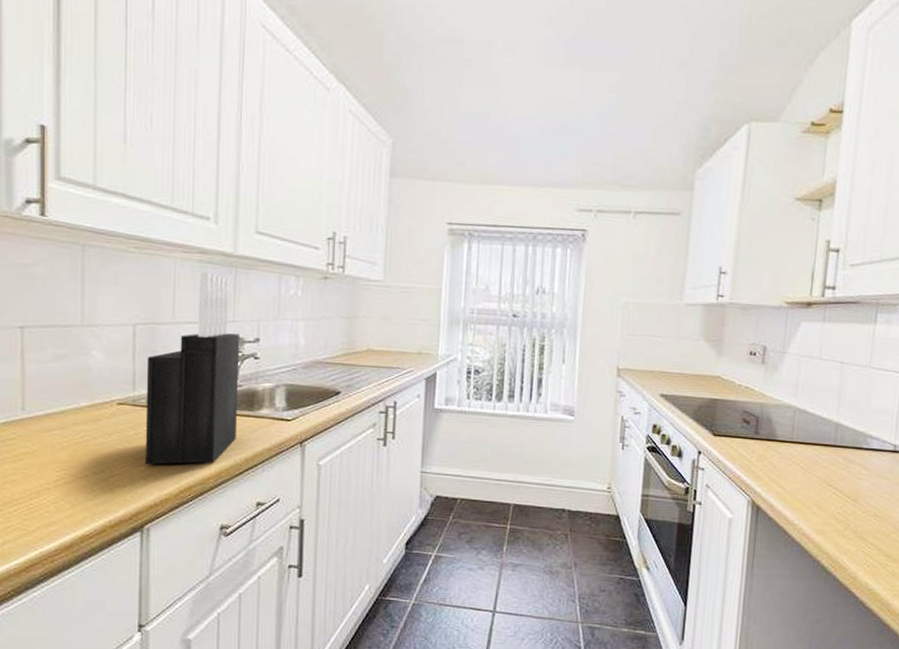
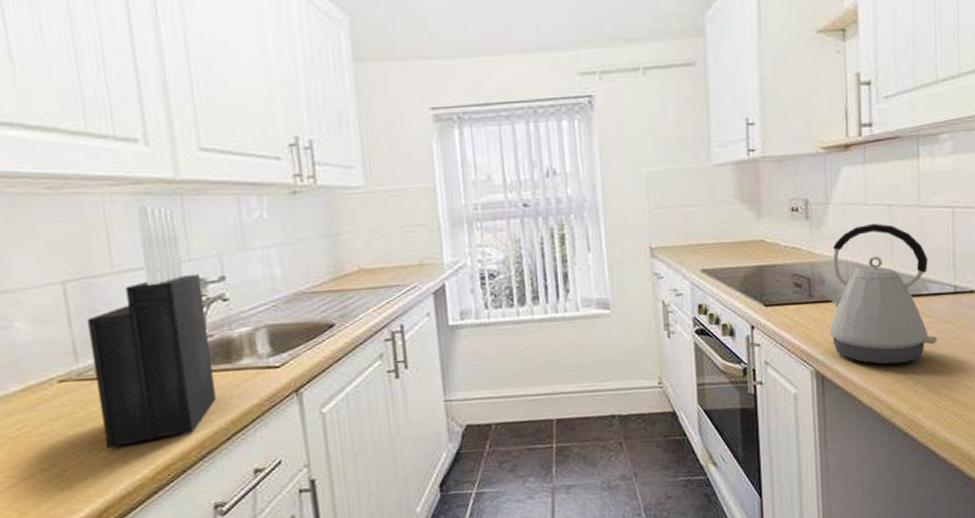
kettle: none [763,376,873,508] -> present [816,223,937,365]

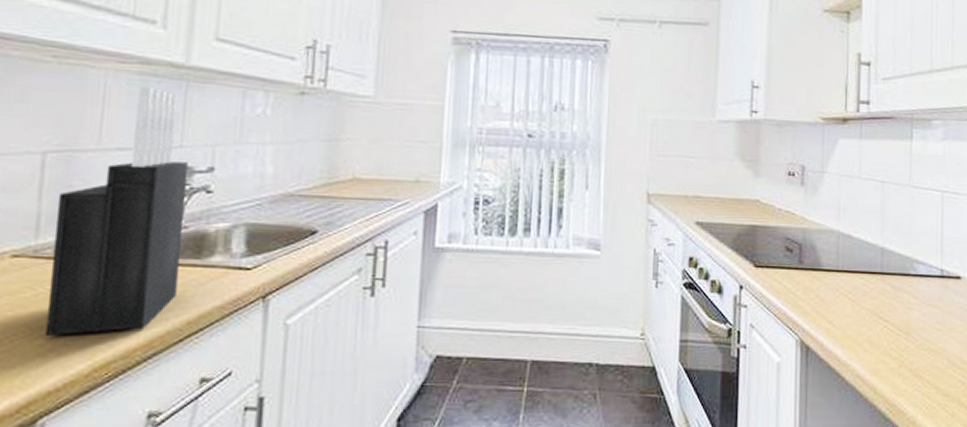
kettle: present [816,223,937,365] -> none [807,197,923,343]

